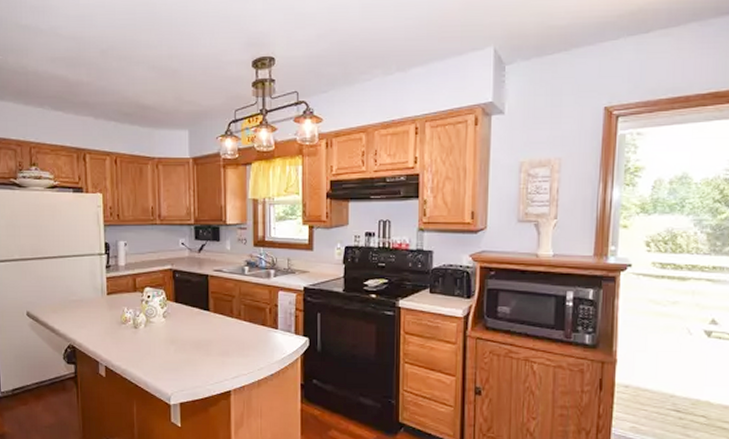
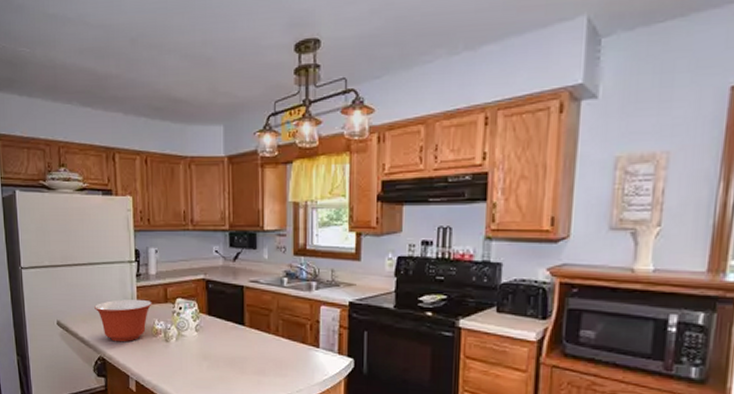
mixing bowl: none [65,289,121,330] -> present [94,299,152,342]

